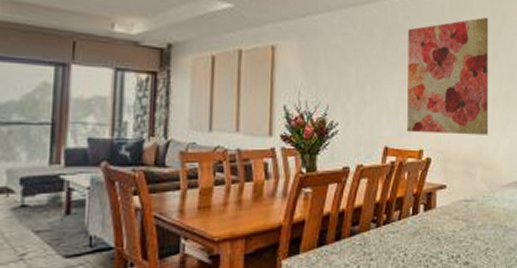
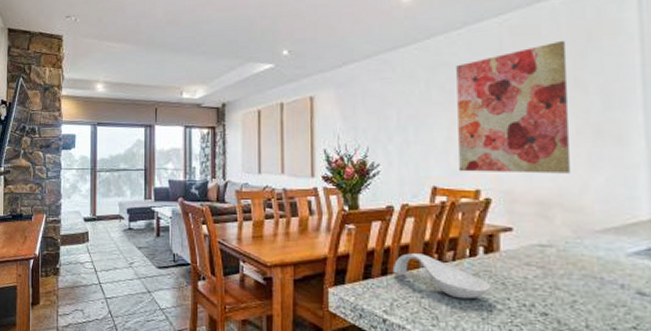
spoon rest: none [346,215,428,257] -> present [392,253,491,300]

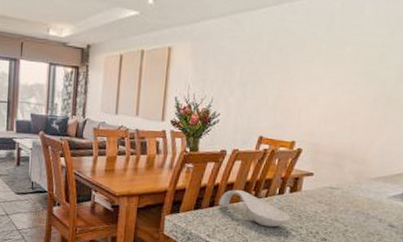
wall art: present [456,40,571,174] -> none [282,20,382,133]

